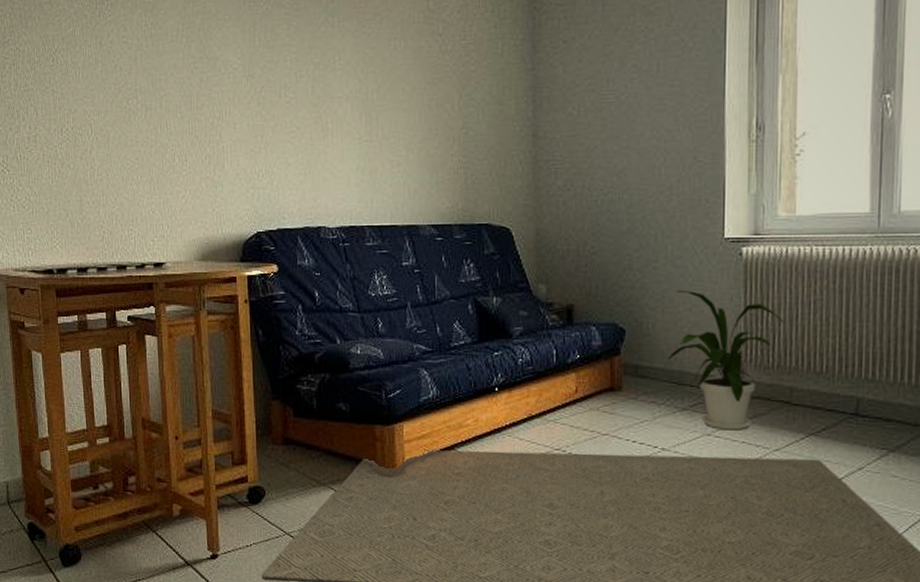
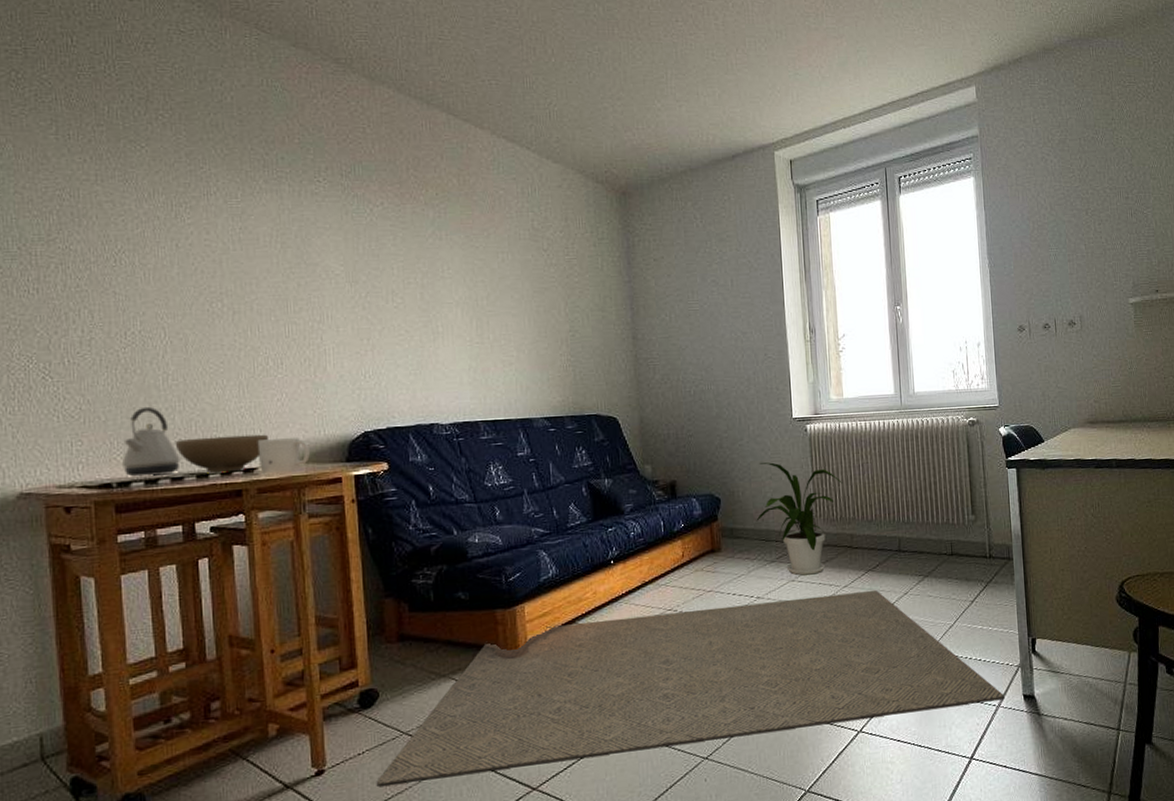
kettle: none [59,199,104,265] -> present [121,406,181,477]
bowl: none [100,230,175,266] -> present [175,434,270,474]
mug: none [165,235,209,270] -> present [257,438,310,475]

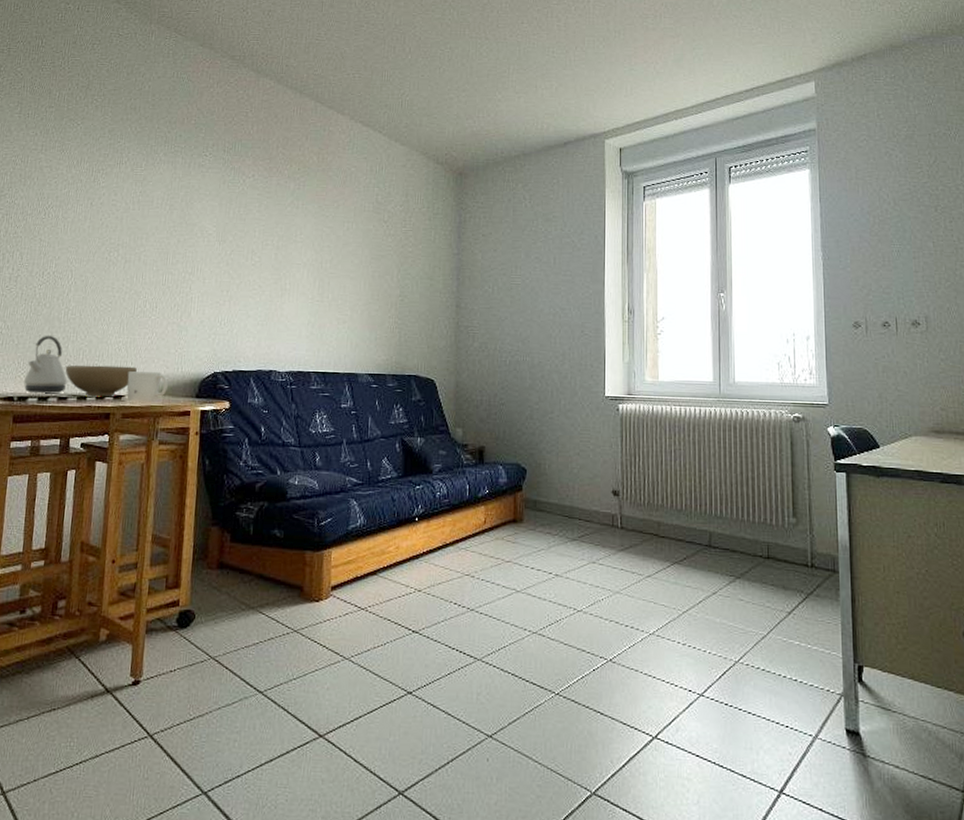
rug: present [376,591,1005,786] -> none [182,575,823,731]
house plant: present [756,462,842,576] -> none [560,437,652,559]

